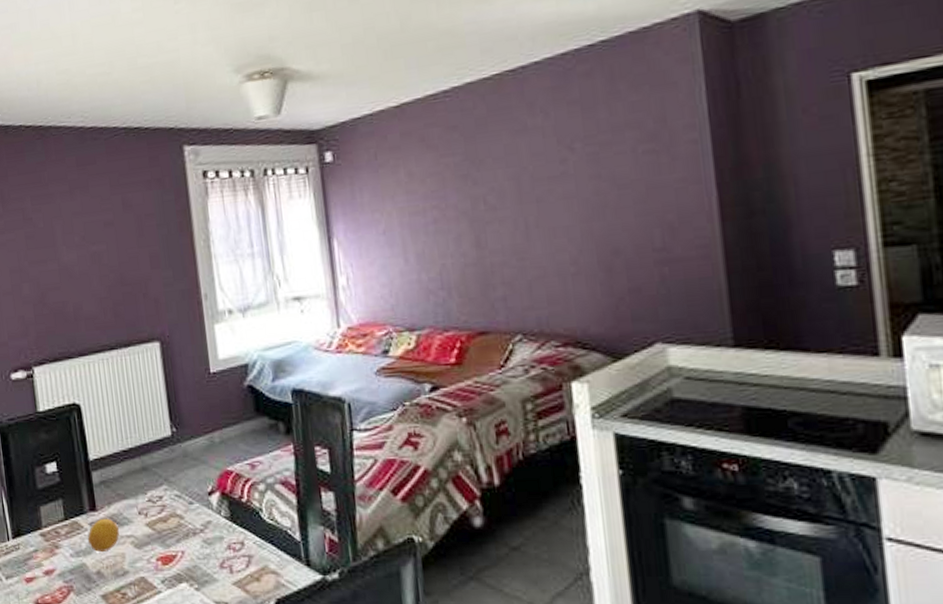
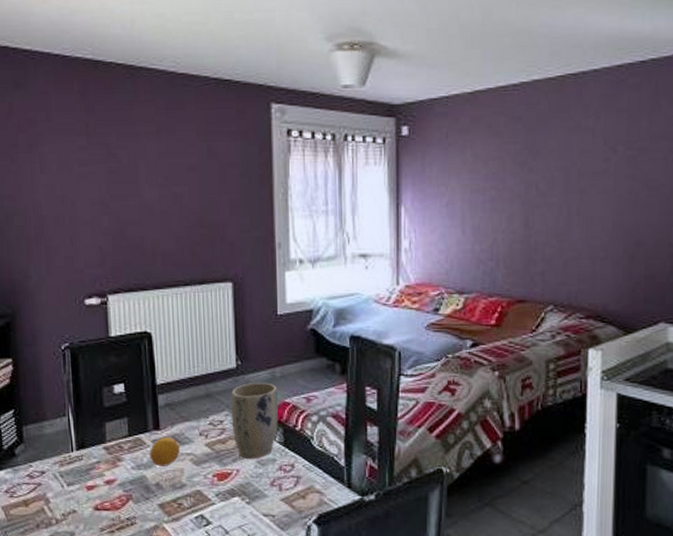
plant pot: none [168,450,222,538] -> present [231,382,278,459]

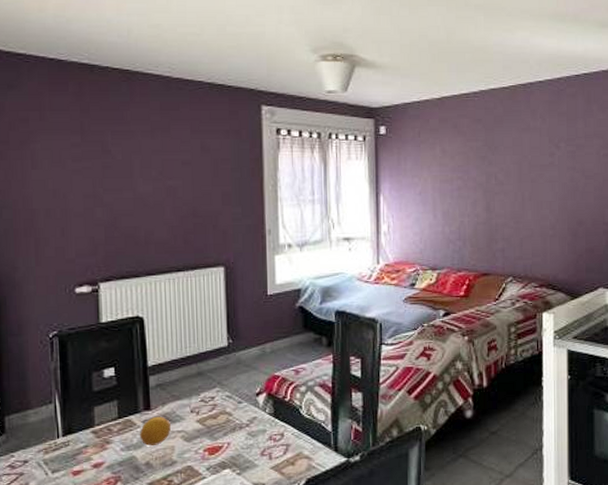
plant pot: present [231,382,278,459] -> none [222,358,268,431]

